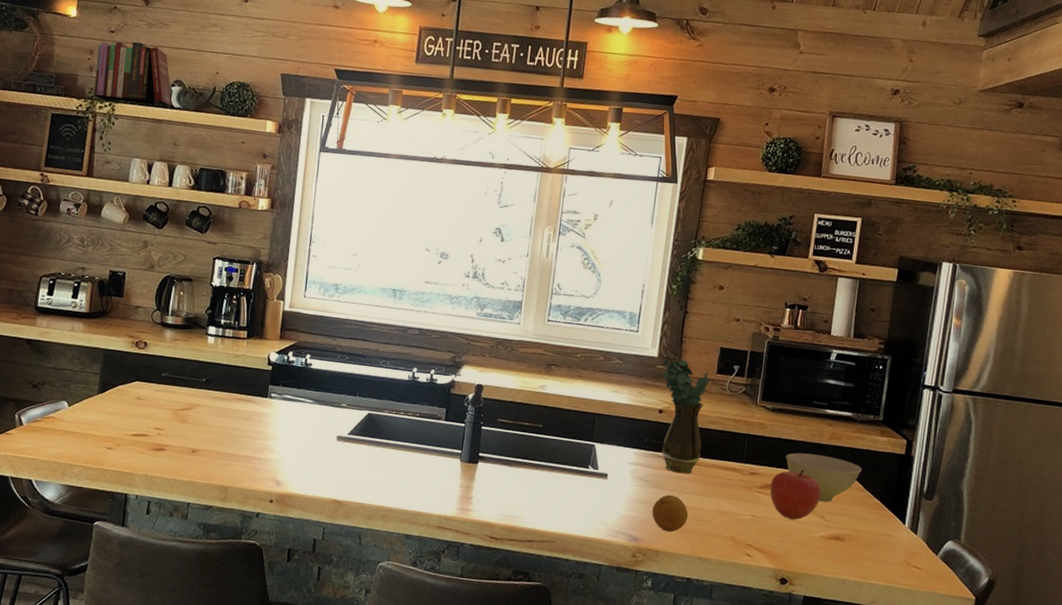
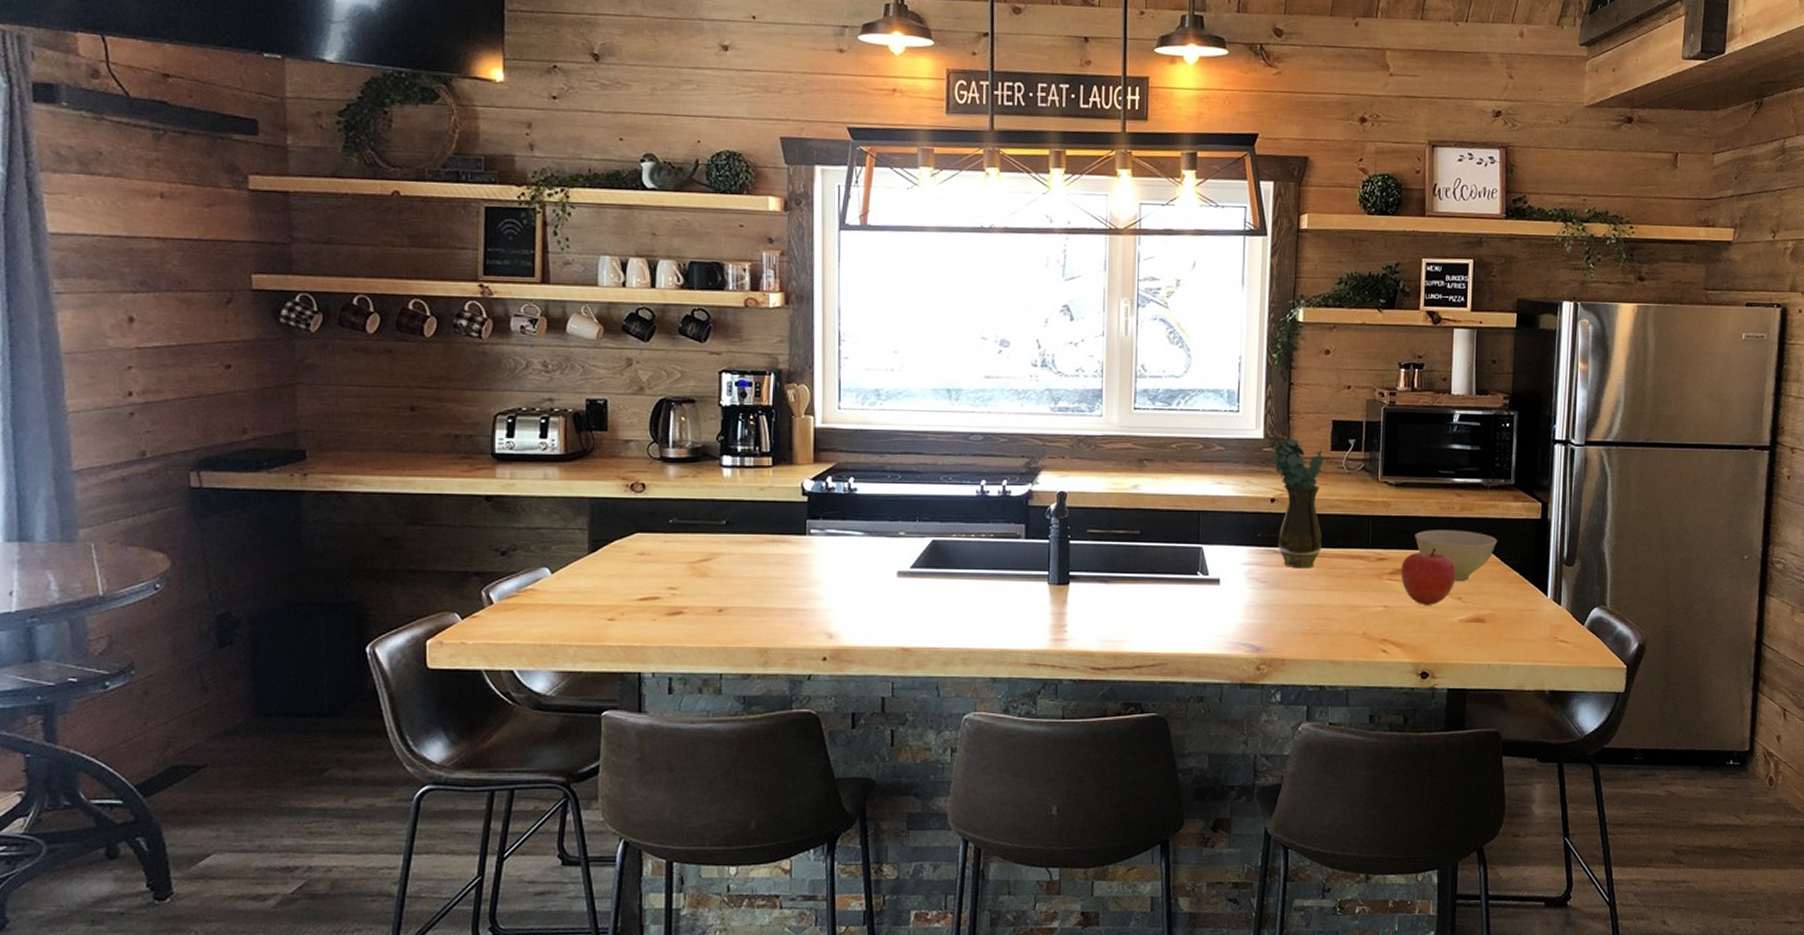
books: present [94,41,172,107] -> none [537,108,644,189]
fruit: present [652,494,689,533] -> none [1274,594,1315,637]

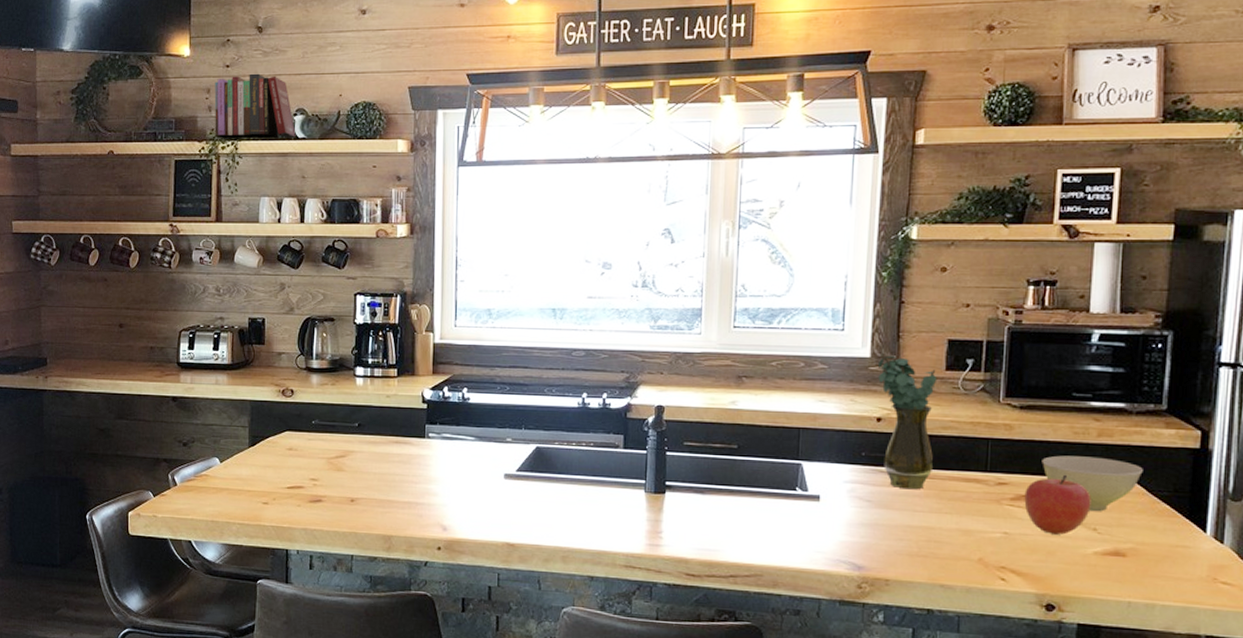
books: none [537,108,644,189] -> present [214,73,296,140]

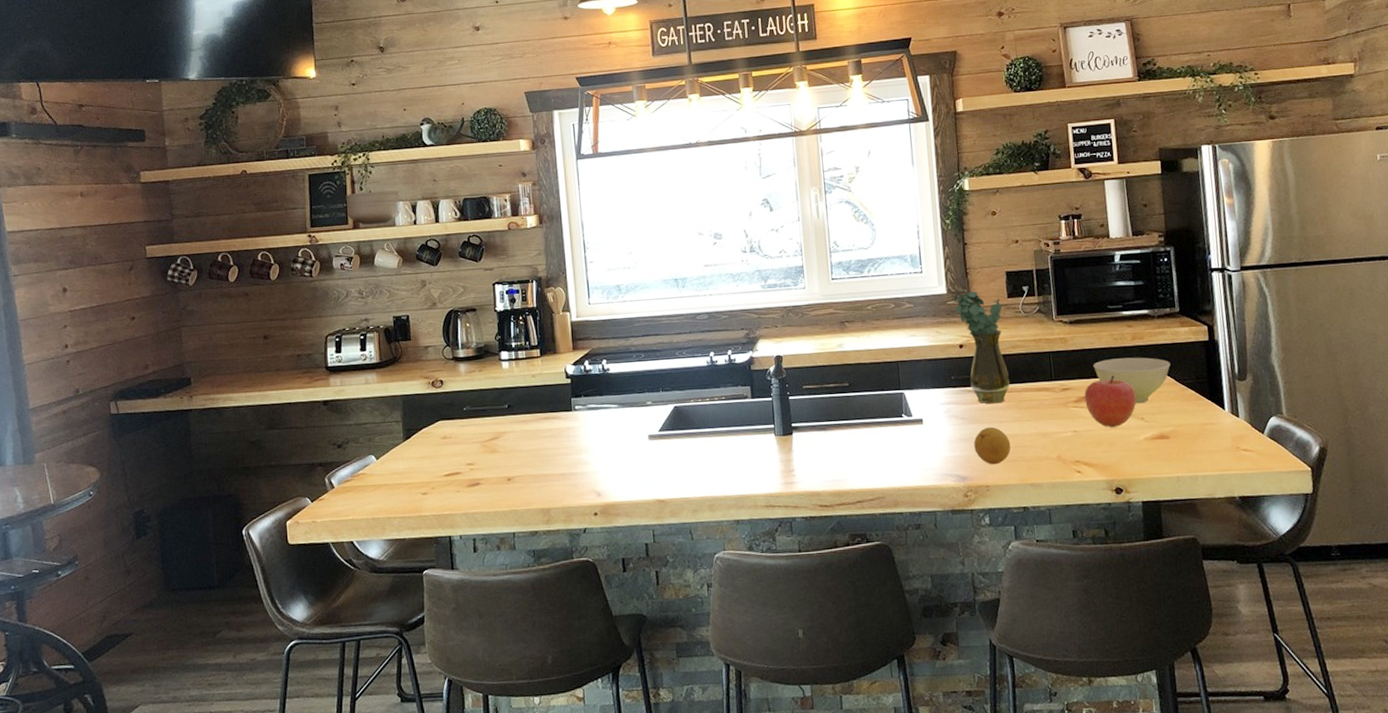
bowl: none [210,183,266,219] -> present [345,190,401,225]
books: present [214,73,296,140] -> none [342,89,424,152]
fruit: none [878,514,923,558] -> present [974,426,1011,465]

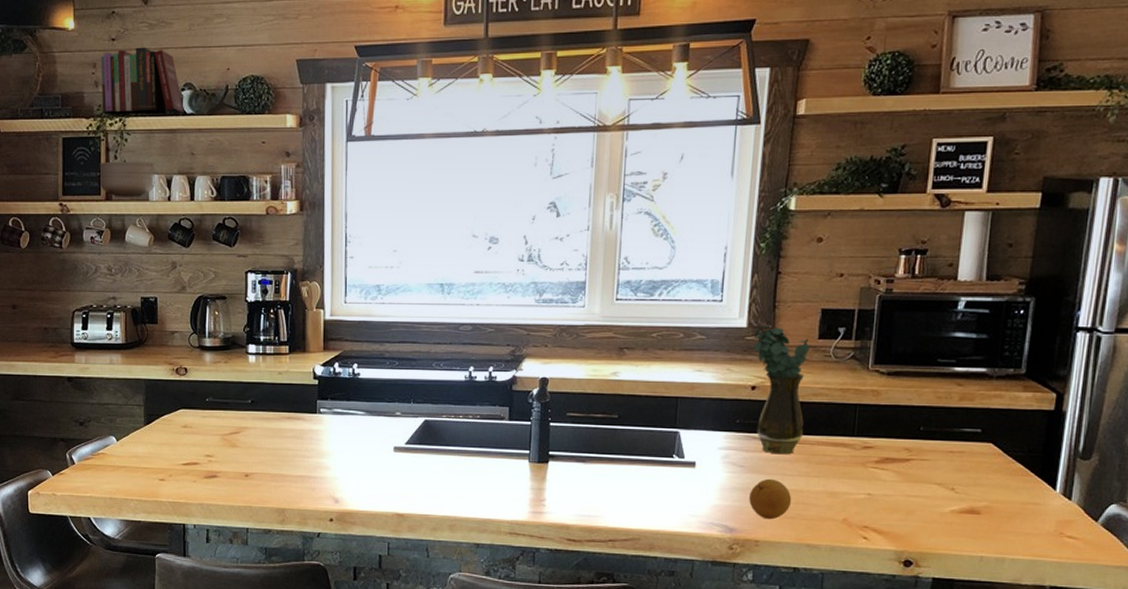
books: none [342,89,424,152] -> present [101,47,184,117]
fruit: present [1084,375,1137,427] -> none [887,437,951,495]
bowl: present [1093,357,1170,403] -> none [906,419,1000,471]

